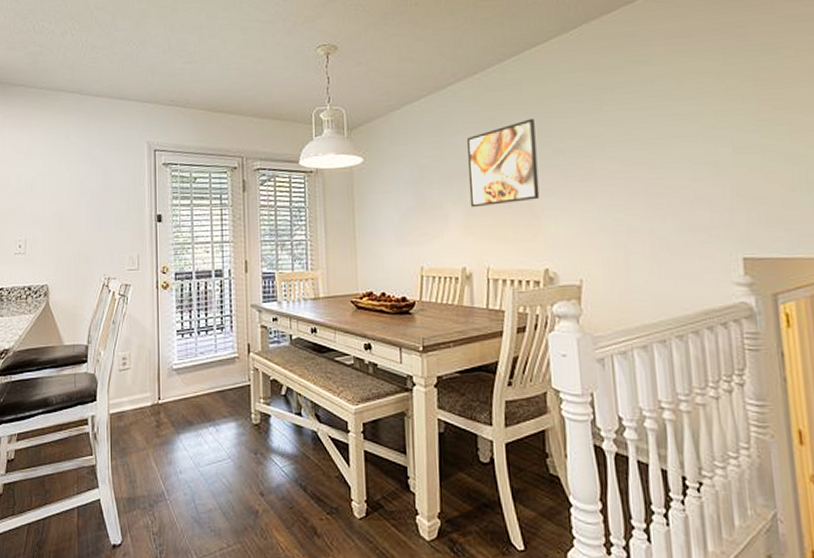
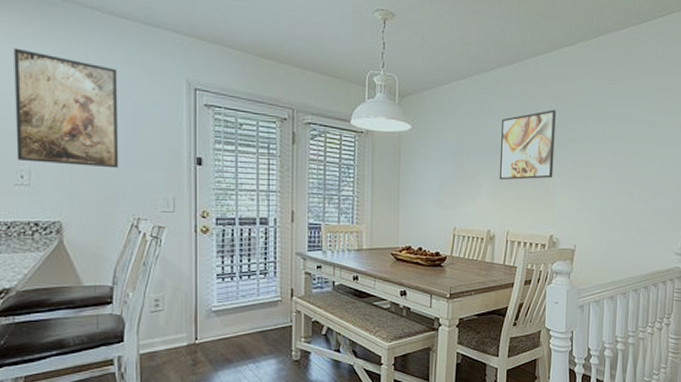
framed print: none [16,136,93,233] -> present [13,48,119,169]

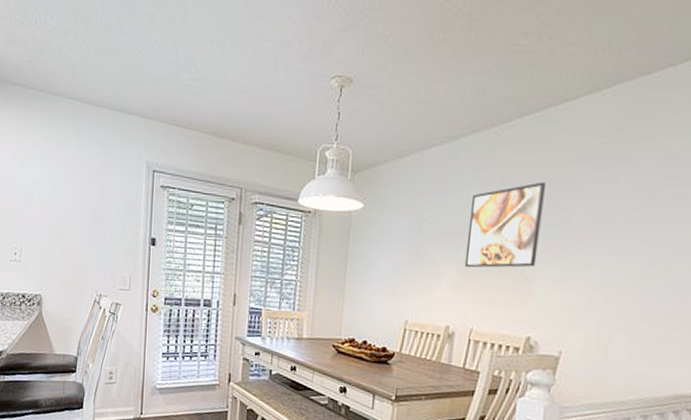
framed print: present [13,48,119,169] -> none [12,140,91,248]

